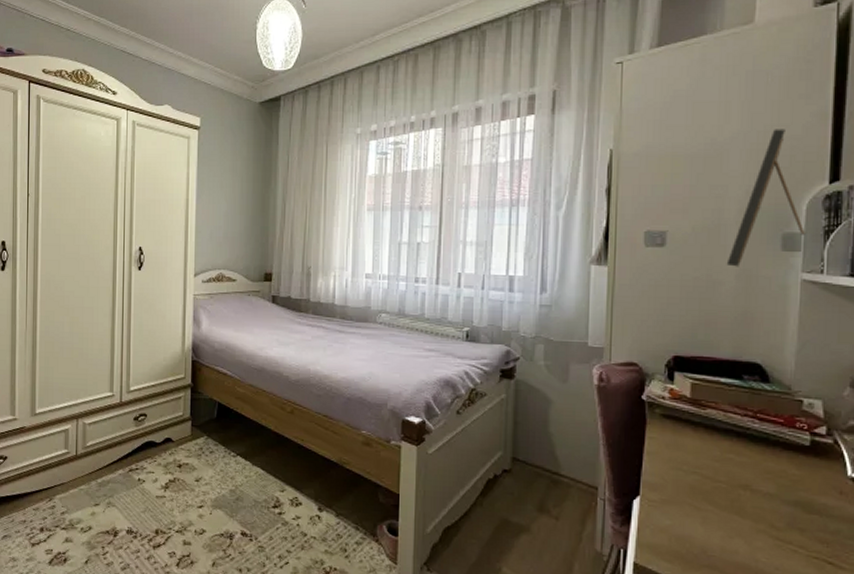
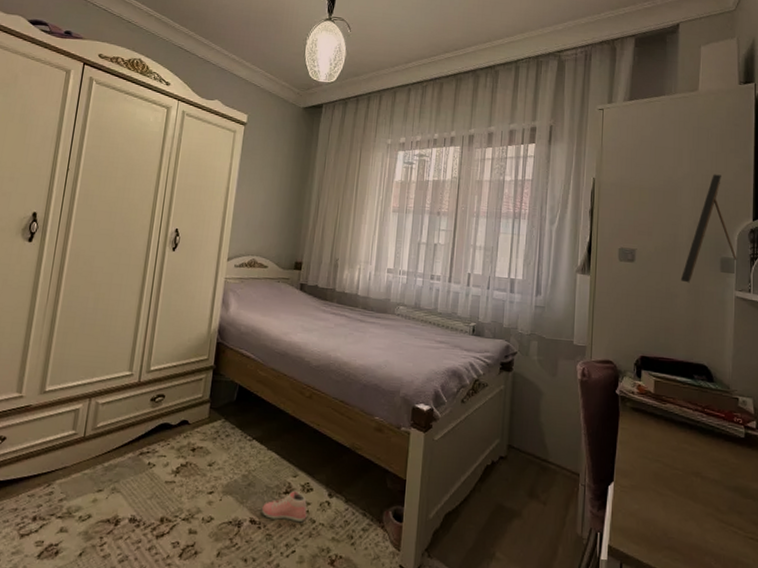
sneaker: none [252,504,298,535] -> present [262,490,307,522]

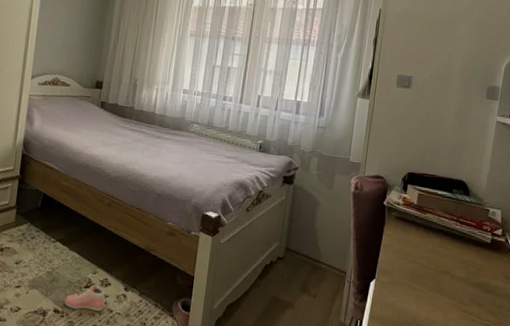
picture frame: present [680,174,737,283] -> none [450,8,502,108]

